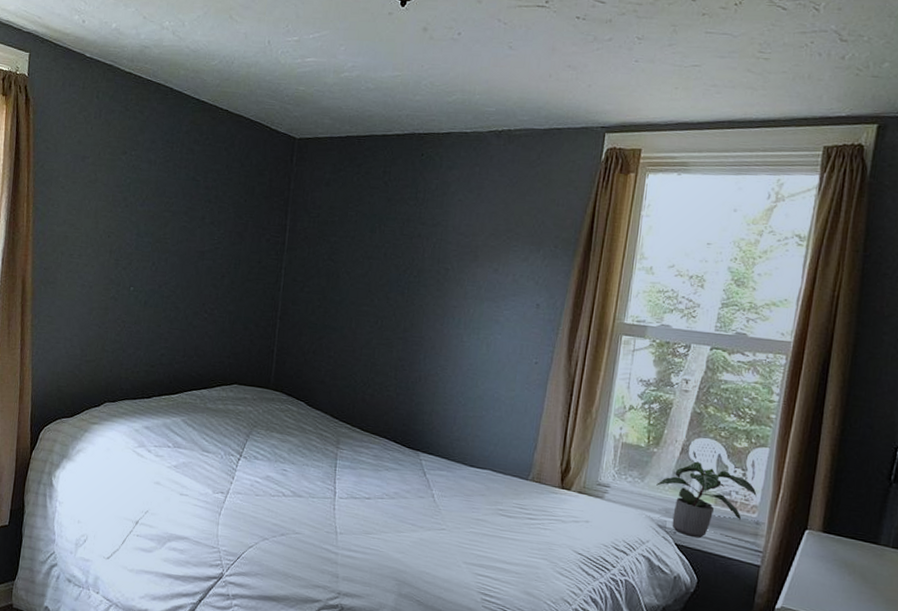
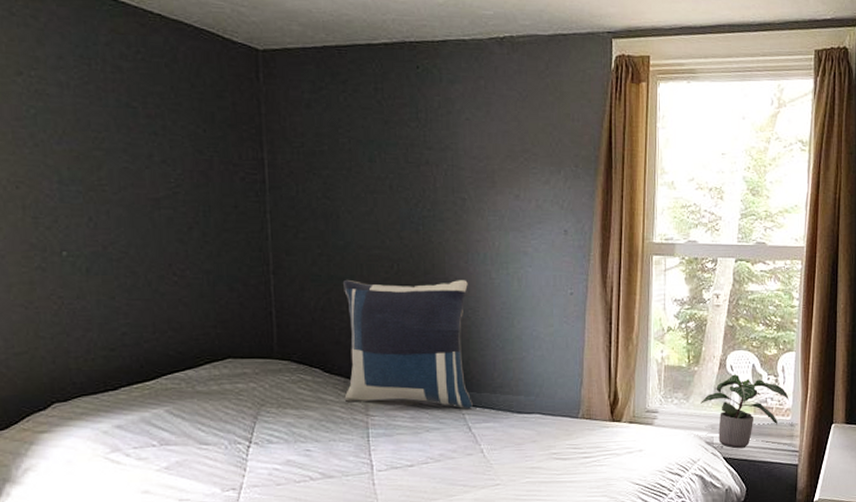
pillow: none [320,329,441,455] -> present [342,279,473,408]

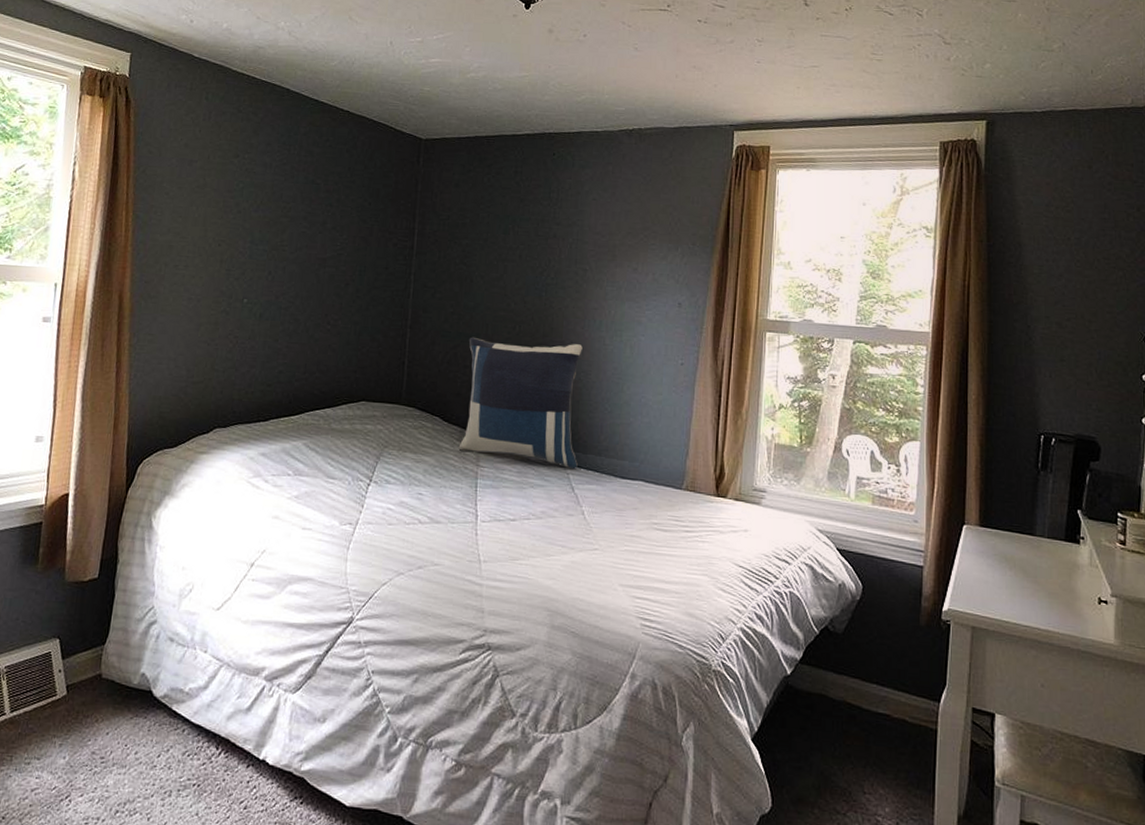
potted plant: present [701,374,789,449] -> none [813,459,912,541]

